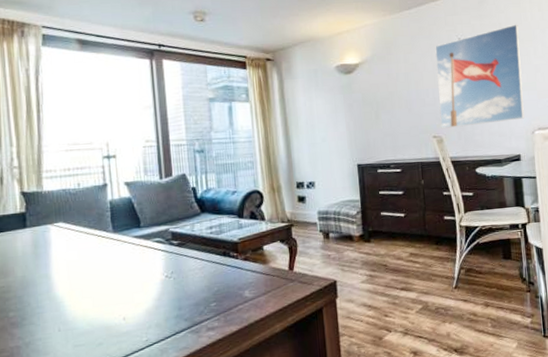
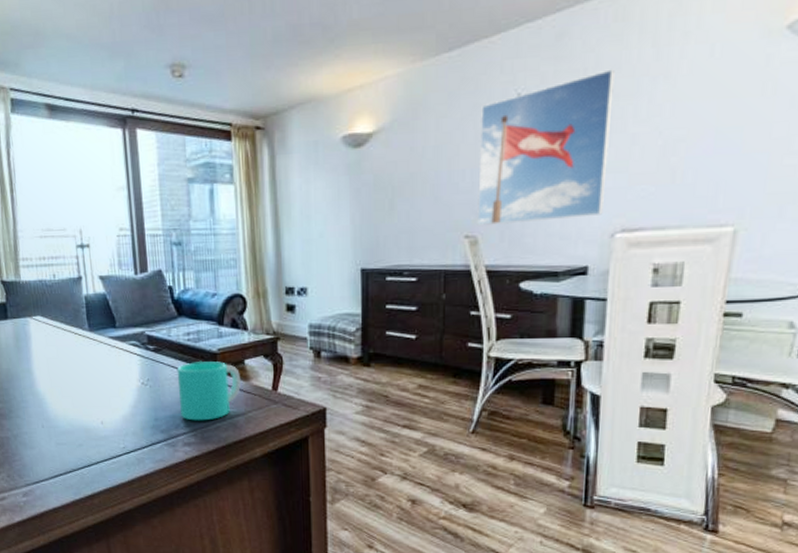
cup: none [200,249,260,306] -> present [176,360,241,421]

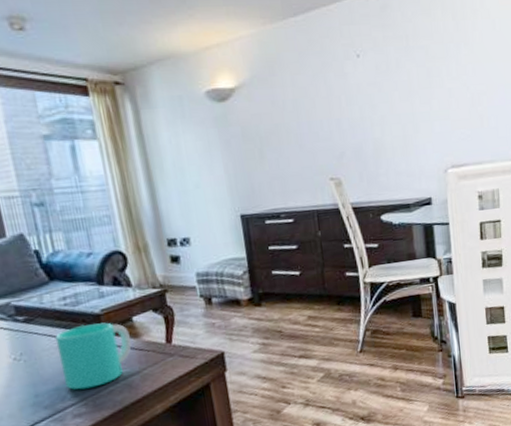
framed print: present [477,69,615,225] -> none [328,36,436,168]

